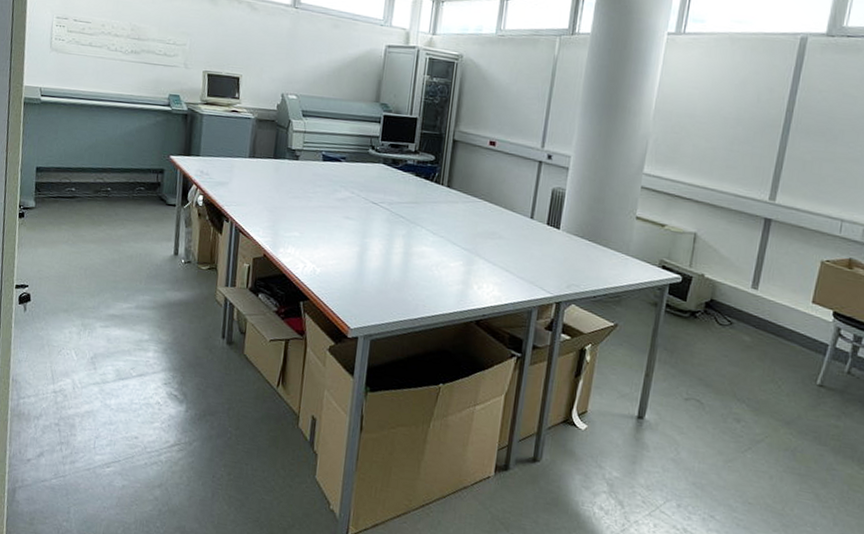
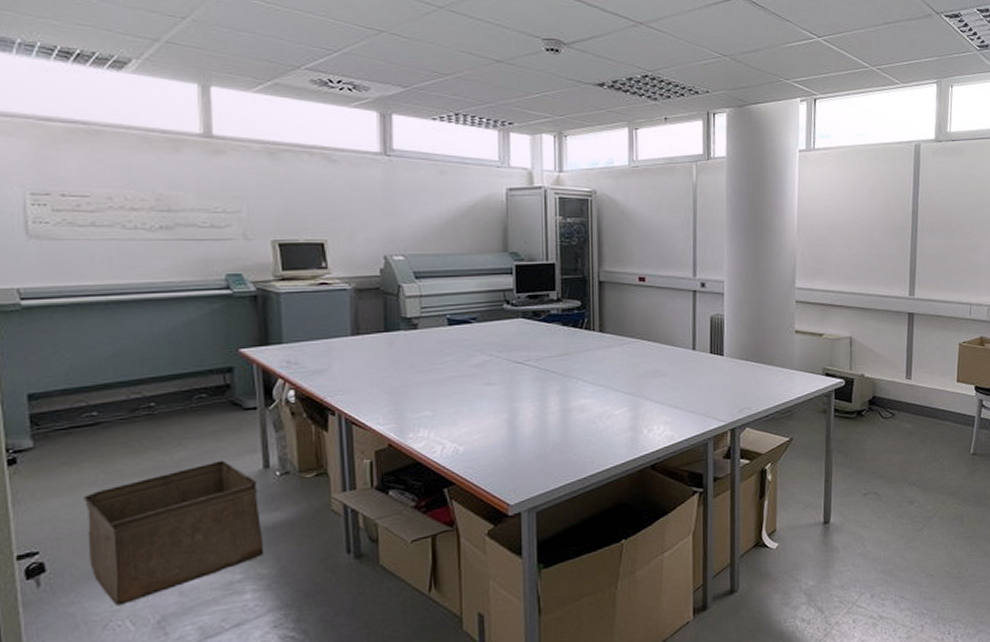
storage bin: none [56,242,168,339] -> present [84,460,264,606]

